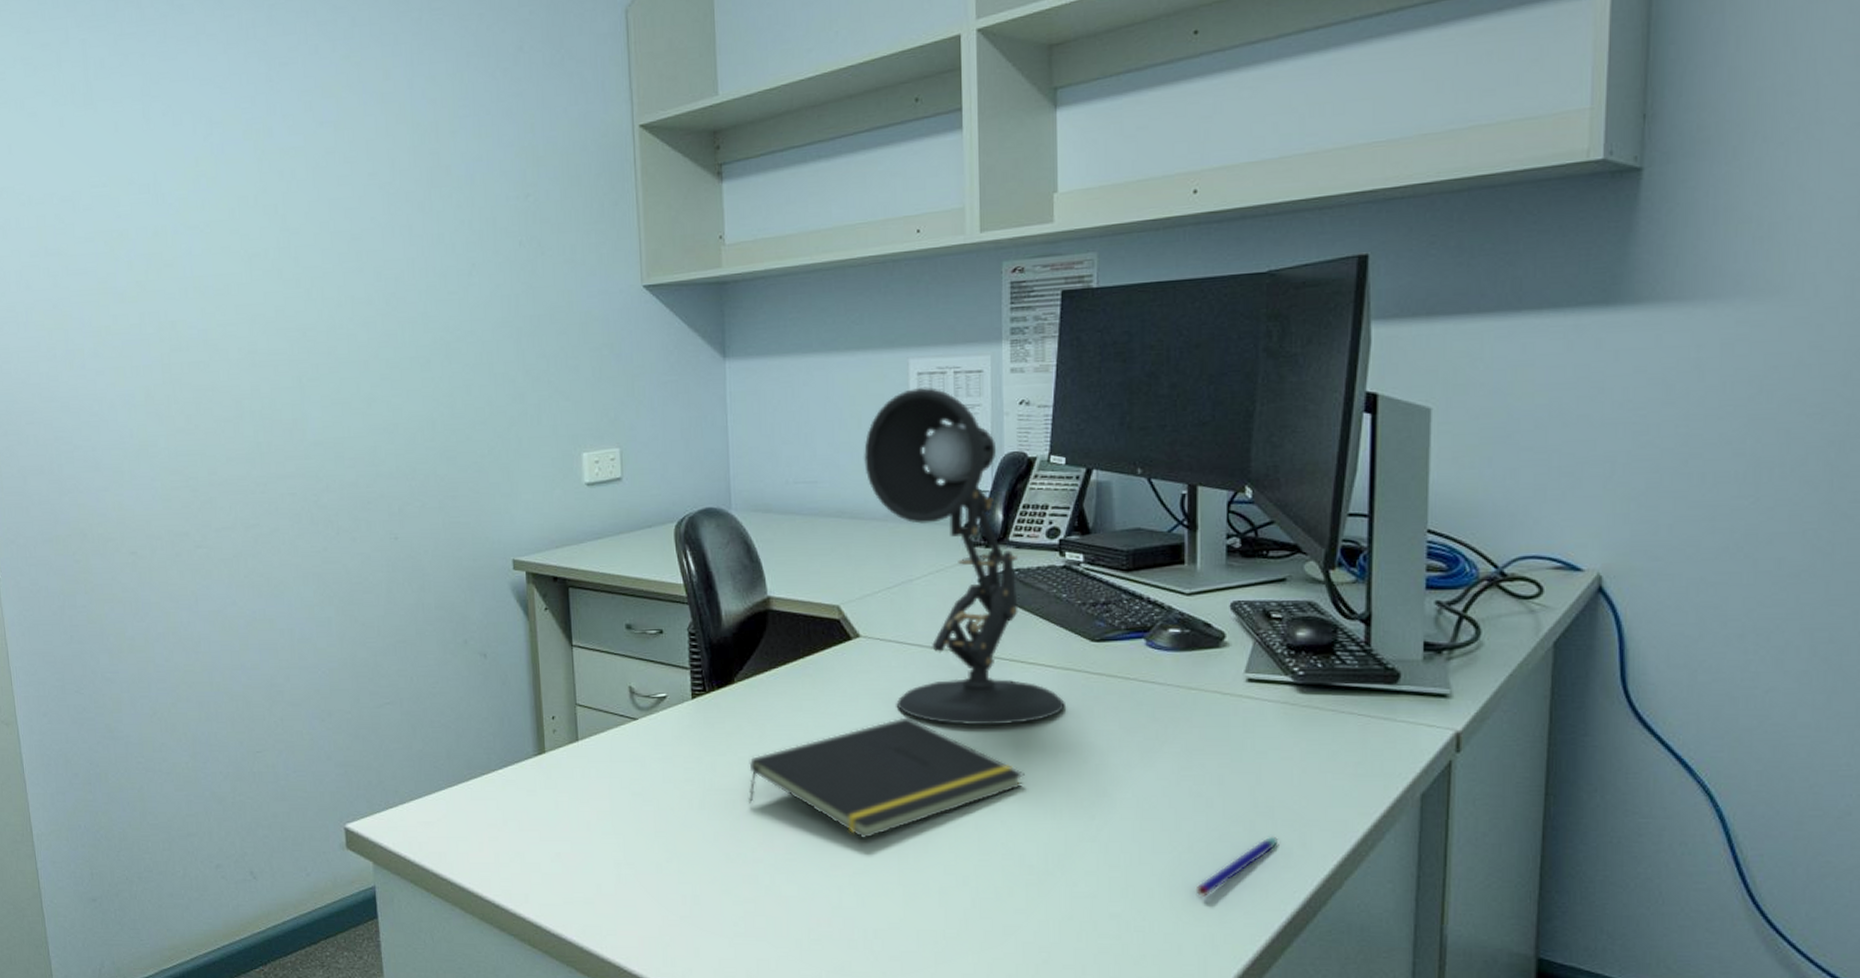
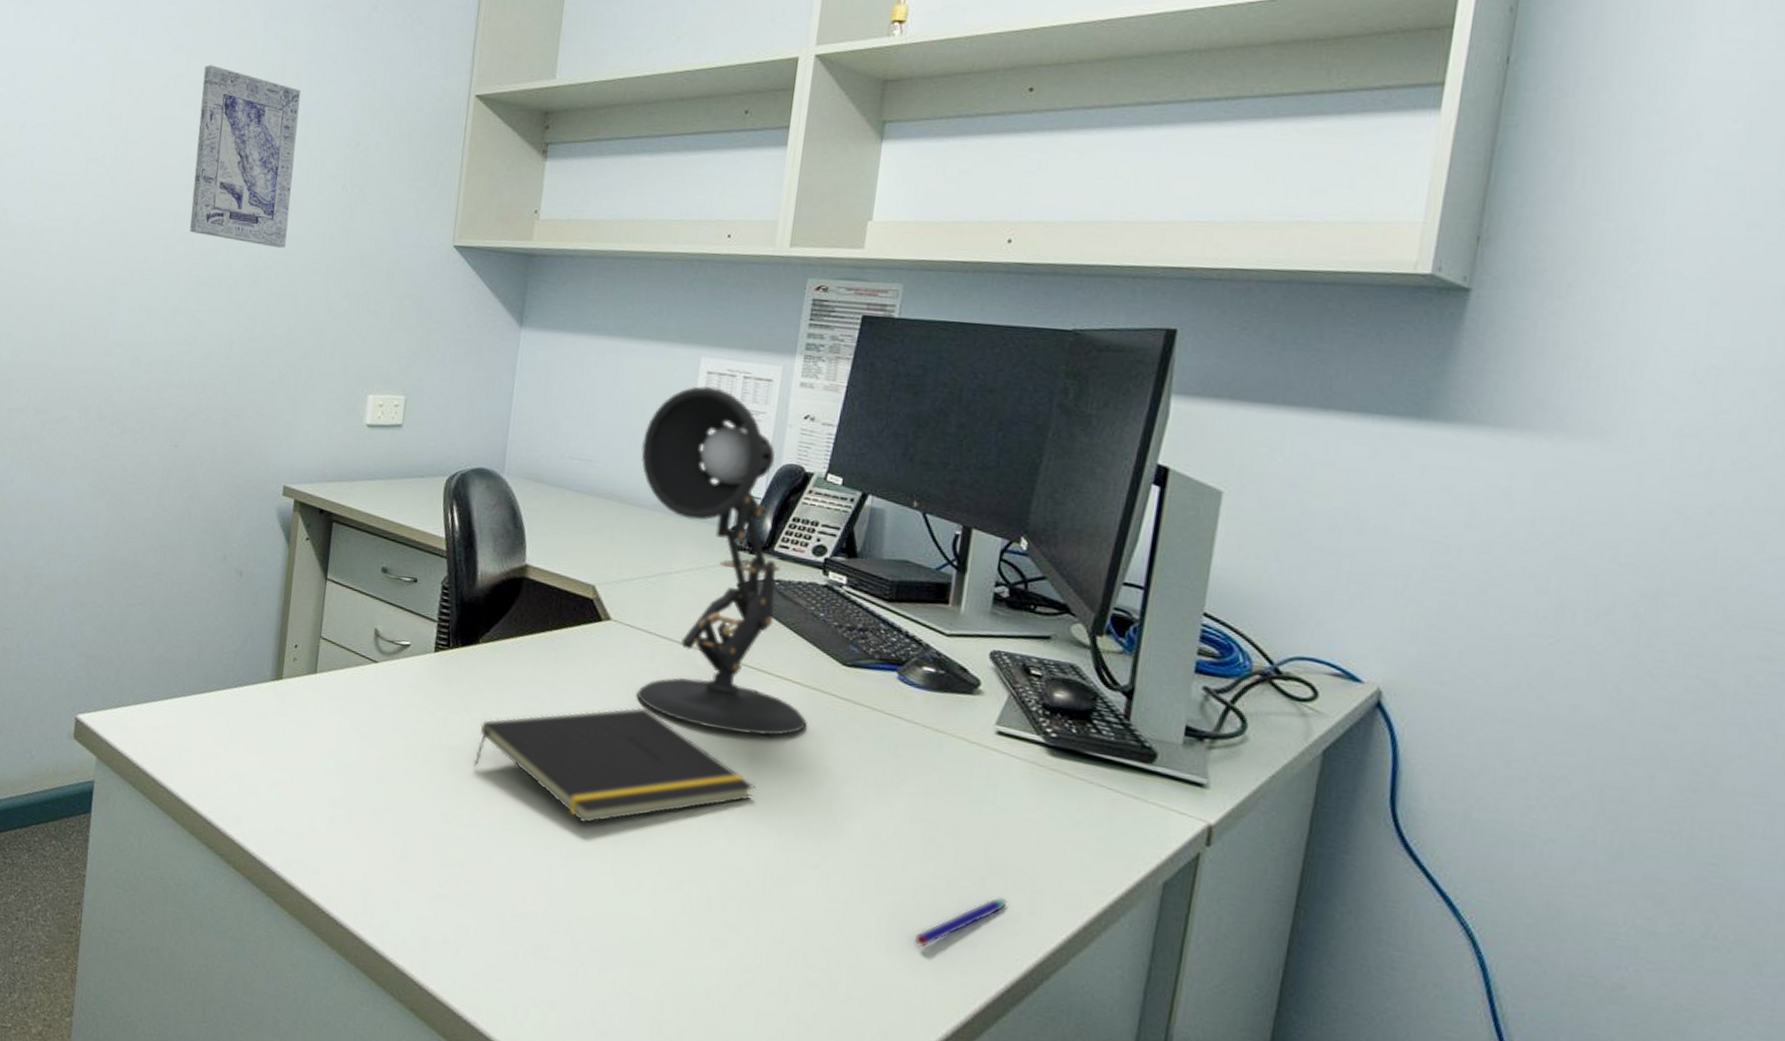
wall art: none [354,135,472,318] -> present [190,65,301,248]

